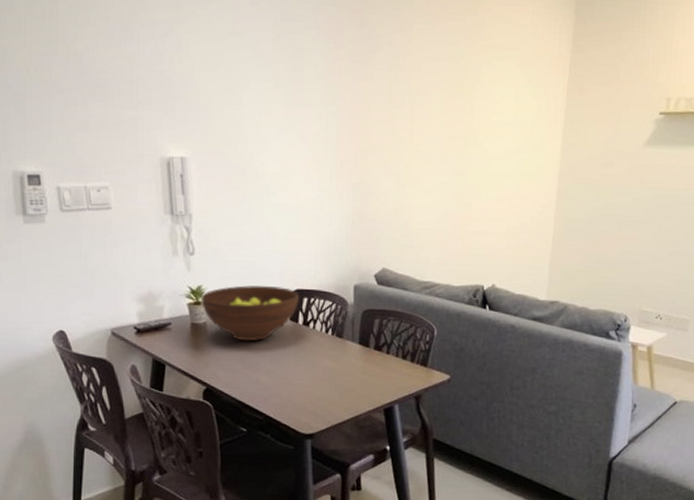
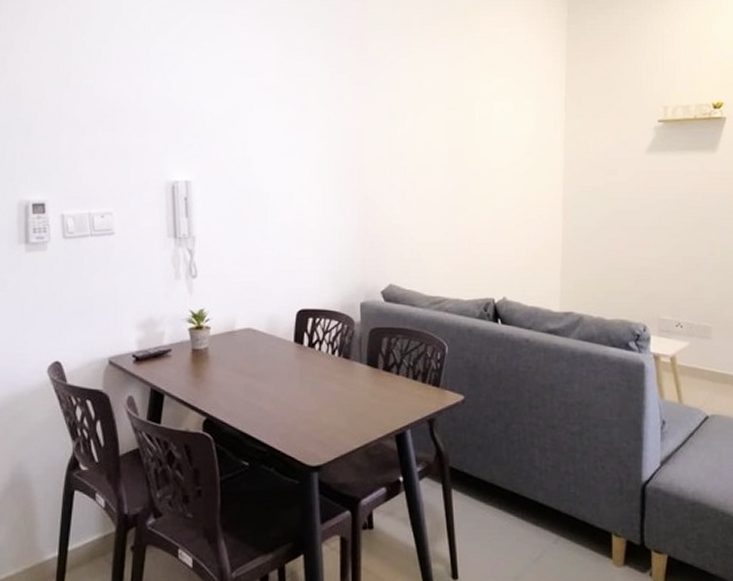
fruit bowl: present [200,285,299,342] -> none [202,307,304,366]

